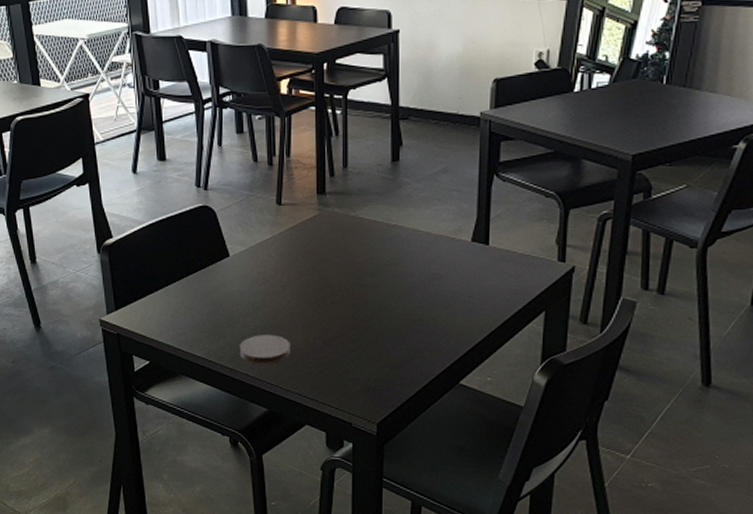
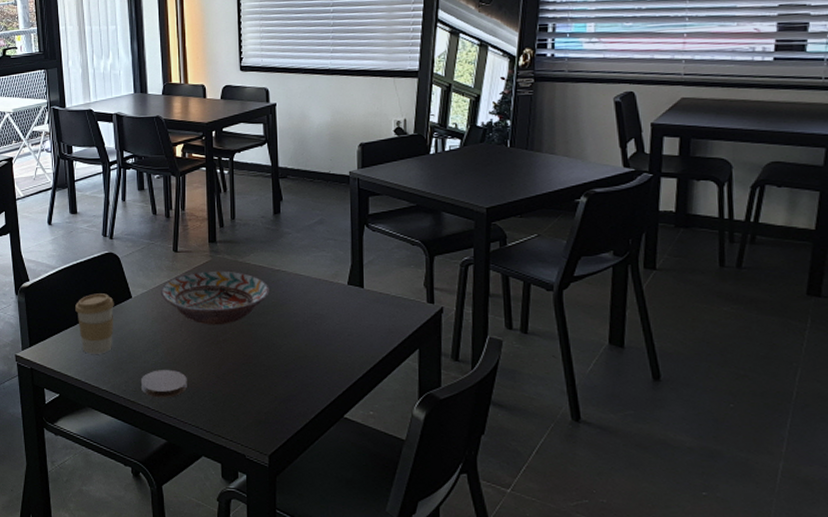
coffee cup: none [166,251,210,318] -> present [75,293,114,354]
decorative bowl: none [262,226,384,287] -> present [161,270,269,325]

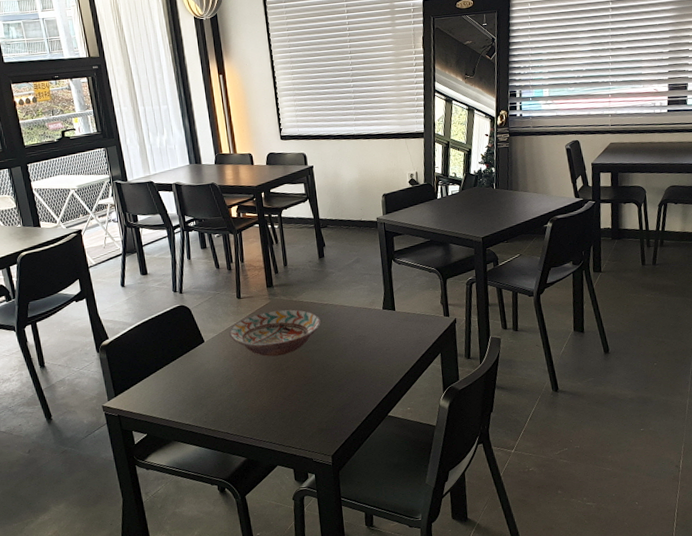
coffee cup: present [75,293,114,354] -> none [154,341,191,395]
coaster: present [140,370,187,398] -> none [218,398,259,424]

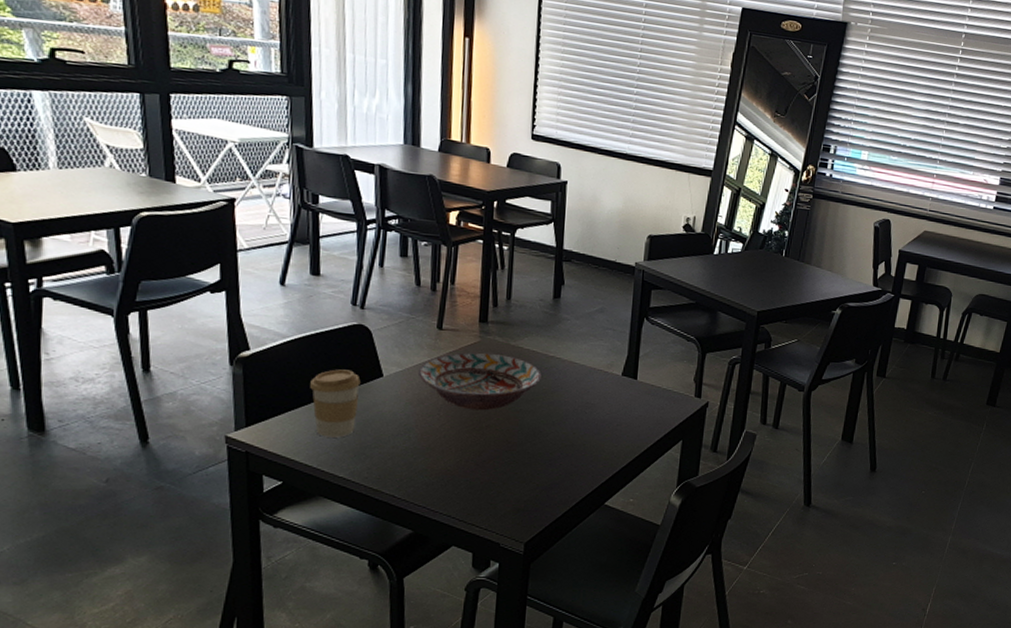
coffee cup: none [154,341,191,395] -> present [310,369,361,438]

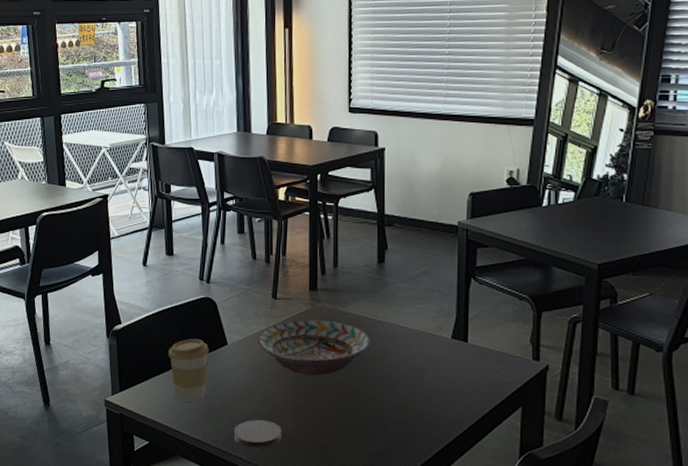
coaster: none [386,456,442,486] -> present [233,420,282,449]

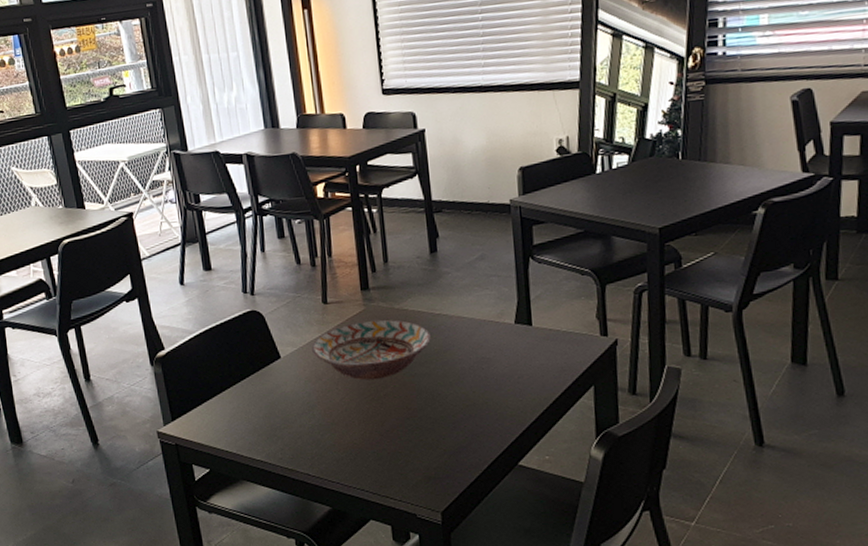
coffee cup: present [168,339,209,402] -> none [219,356,264,423]
coaster: present [233,420,282,449] -> none [297,432,349,463]

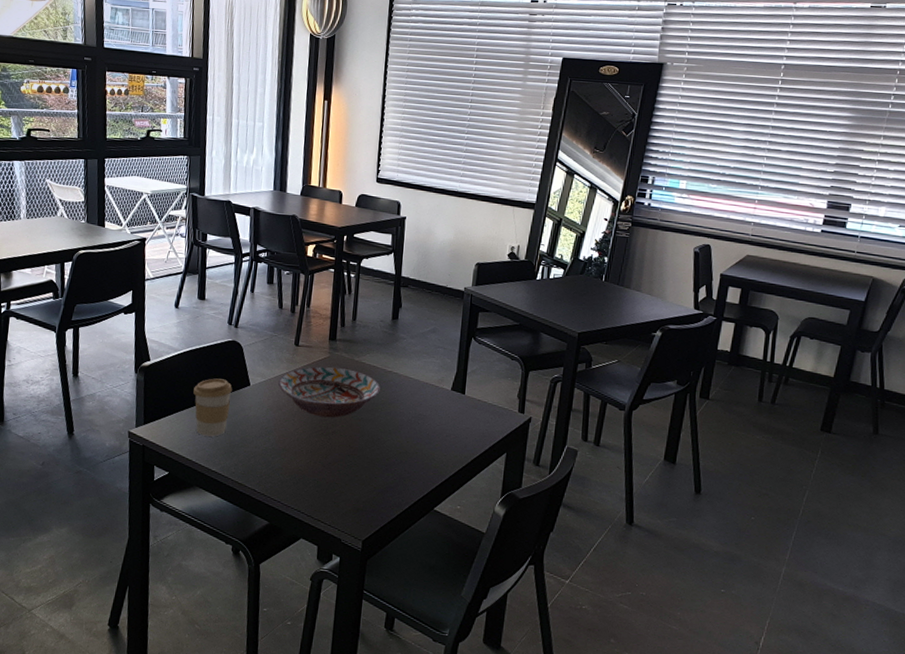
coffee cup: none [219,356,264,423] -> present [193,378,232,437]

